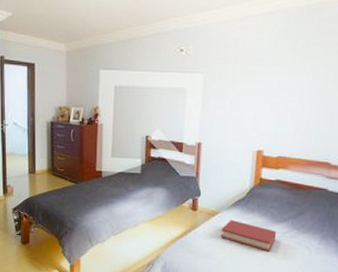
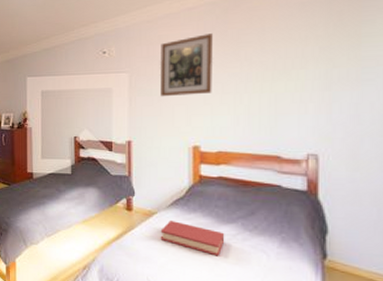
wall art: none [232,41,285,101] -> present [160,34,213,97]

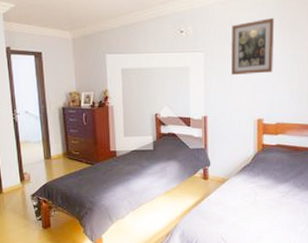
hardback book: present [160,221,225,257] -> none [231,185,281,211]

